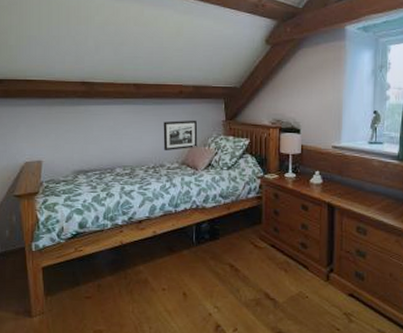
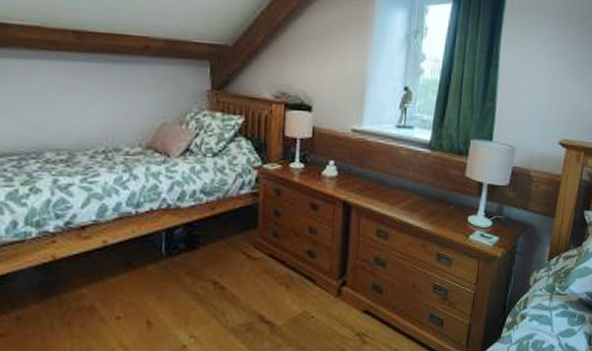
picture frame: present [163,120,198,151] -> none [119,87,171,130]

